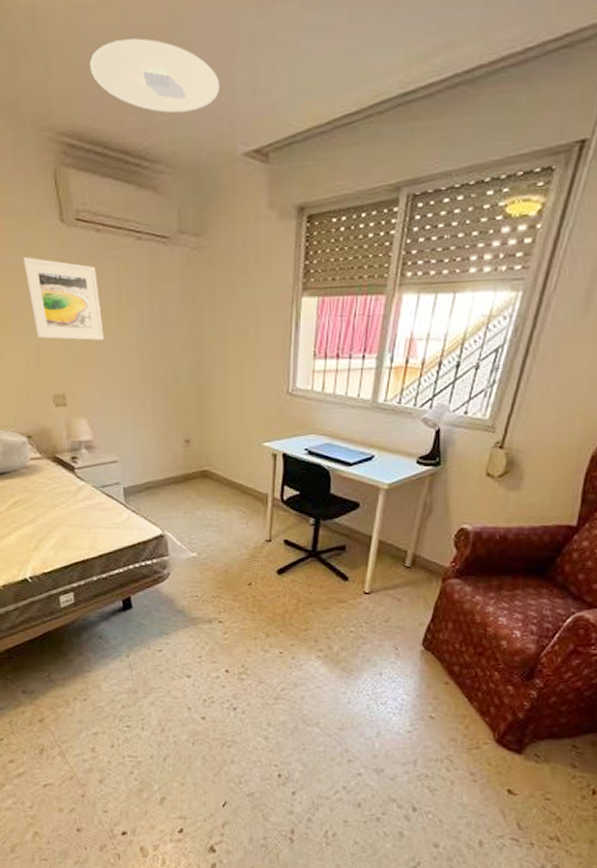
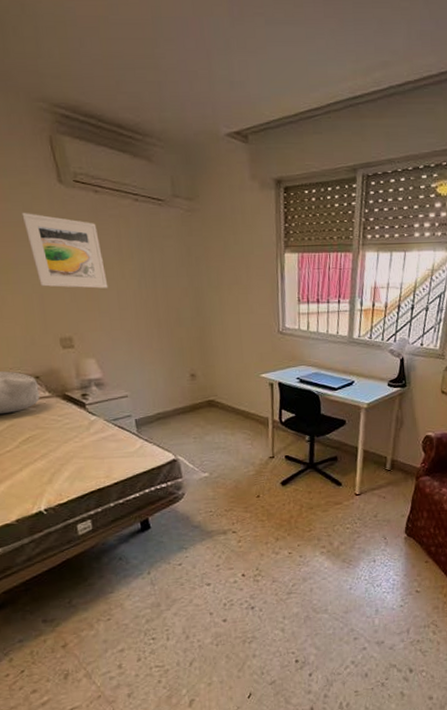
ceiling light: present [90,38,220,113] -> none [79,31,202,97]

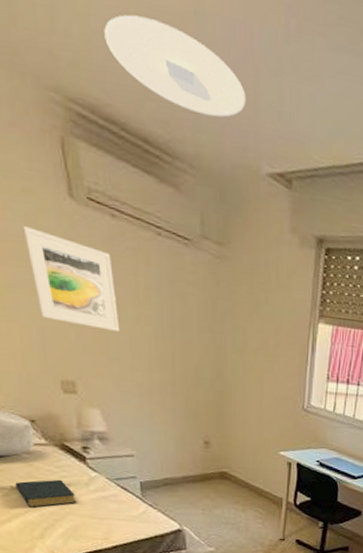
hardback book: none [24,426,80,456] -> present [15,479,77,508]
ceiling light: none [79,31,202,97] -> present [104,14,246,118]

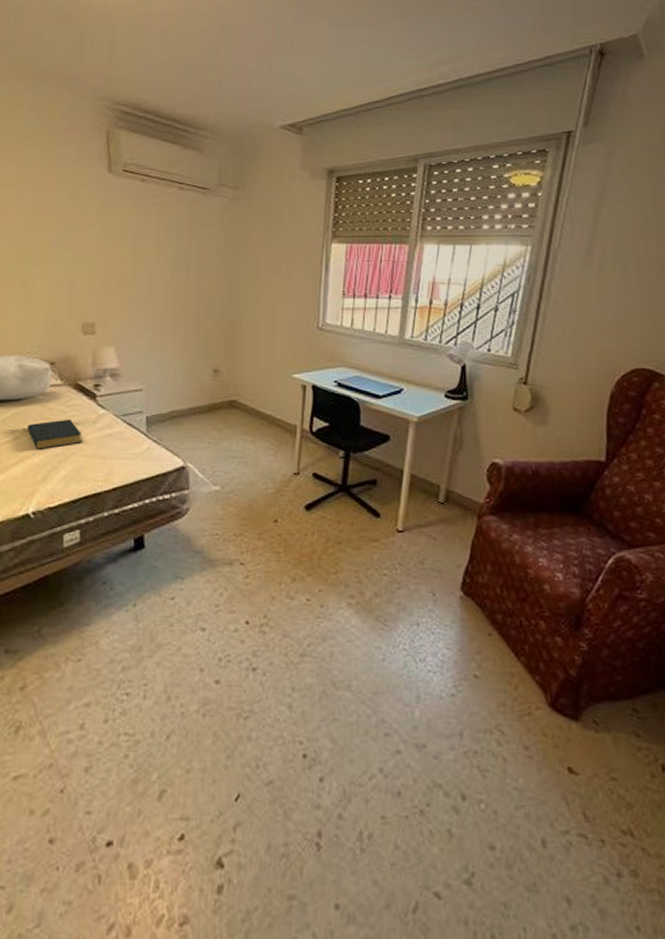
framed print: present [23,225,120,332] -> none [68,199,140,274]
ceiling light: present [104,14,246,118] -> none [148,38,261,94]

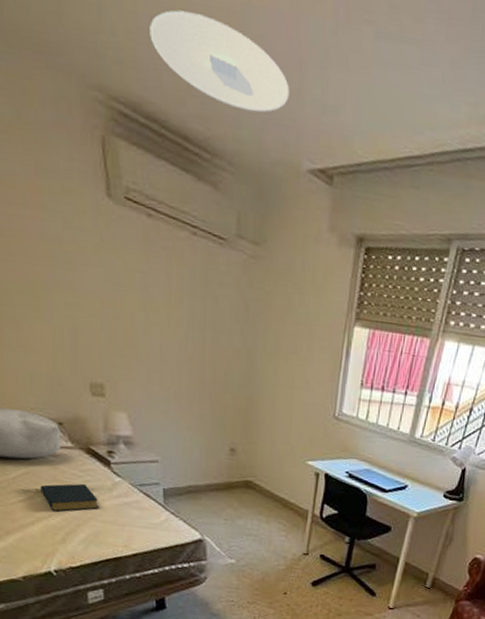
ceiling light: none [148,38,261,94] -> present [150,10,289,113]

